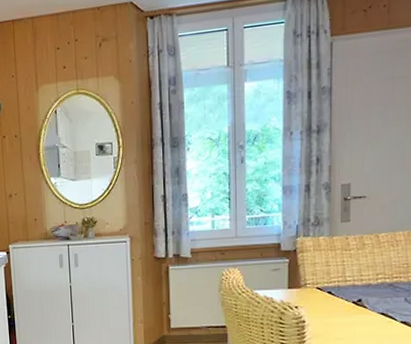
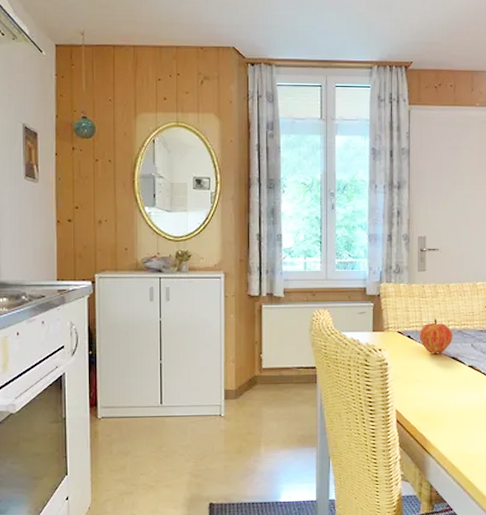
fruit: none [341,272,382,311] -> present [419,319,453,354]

